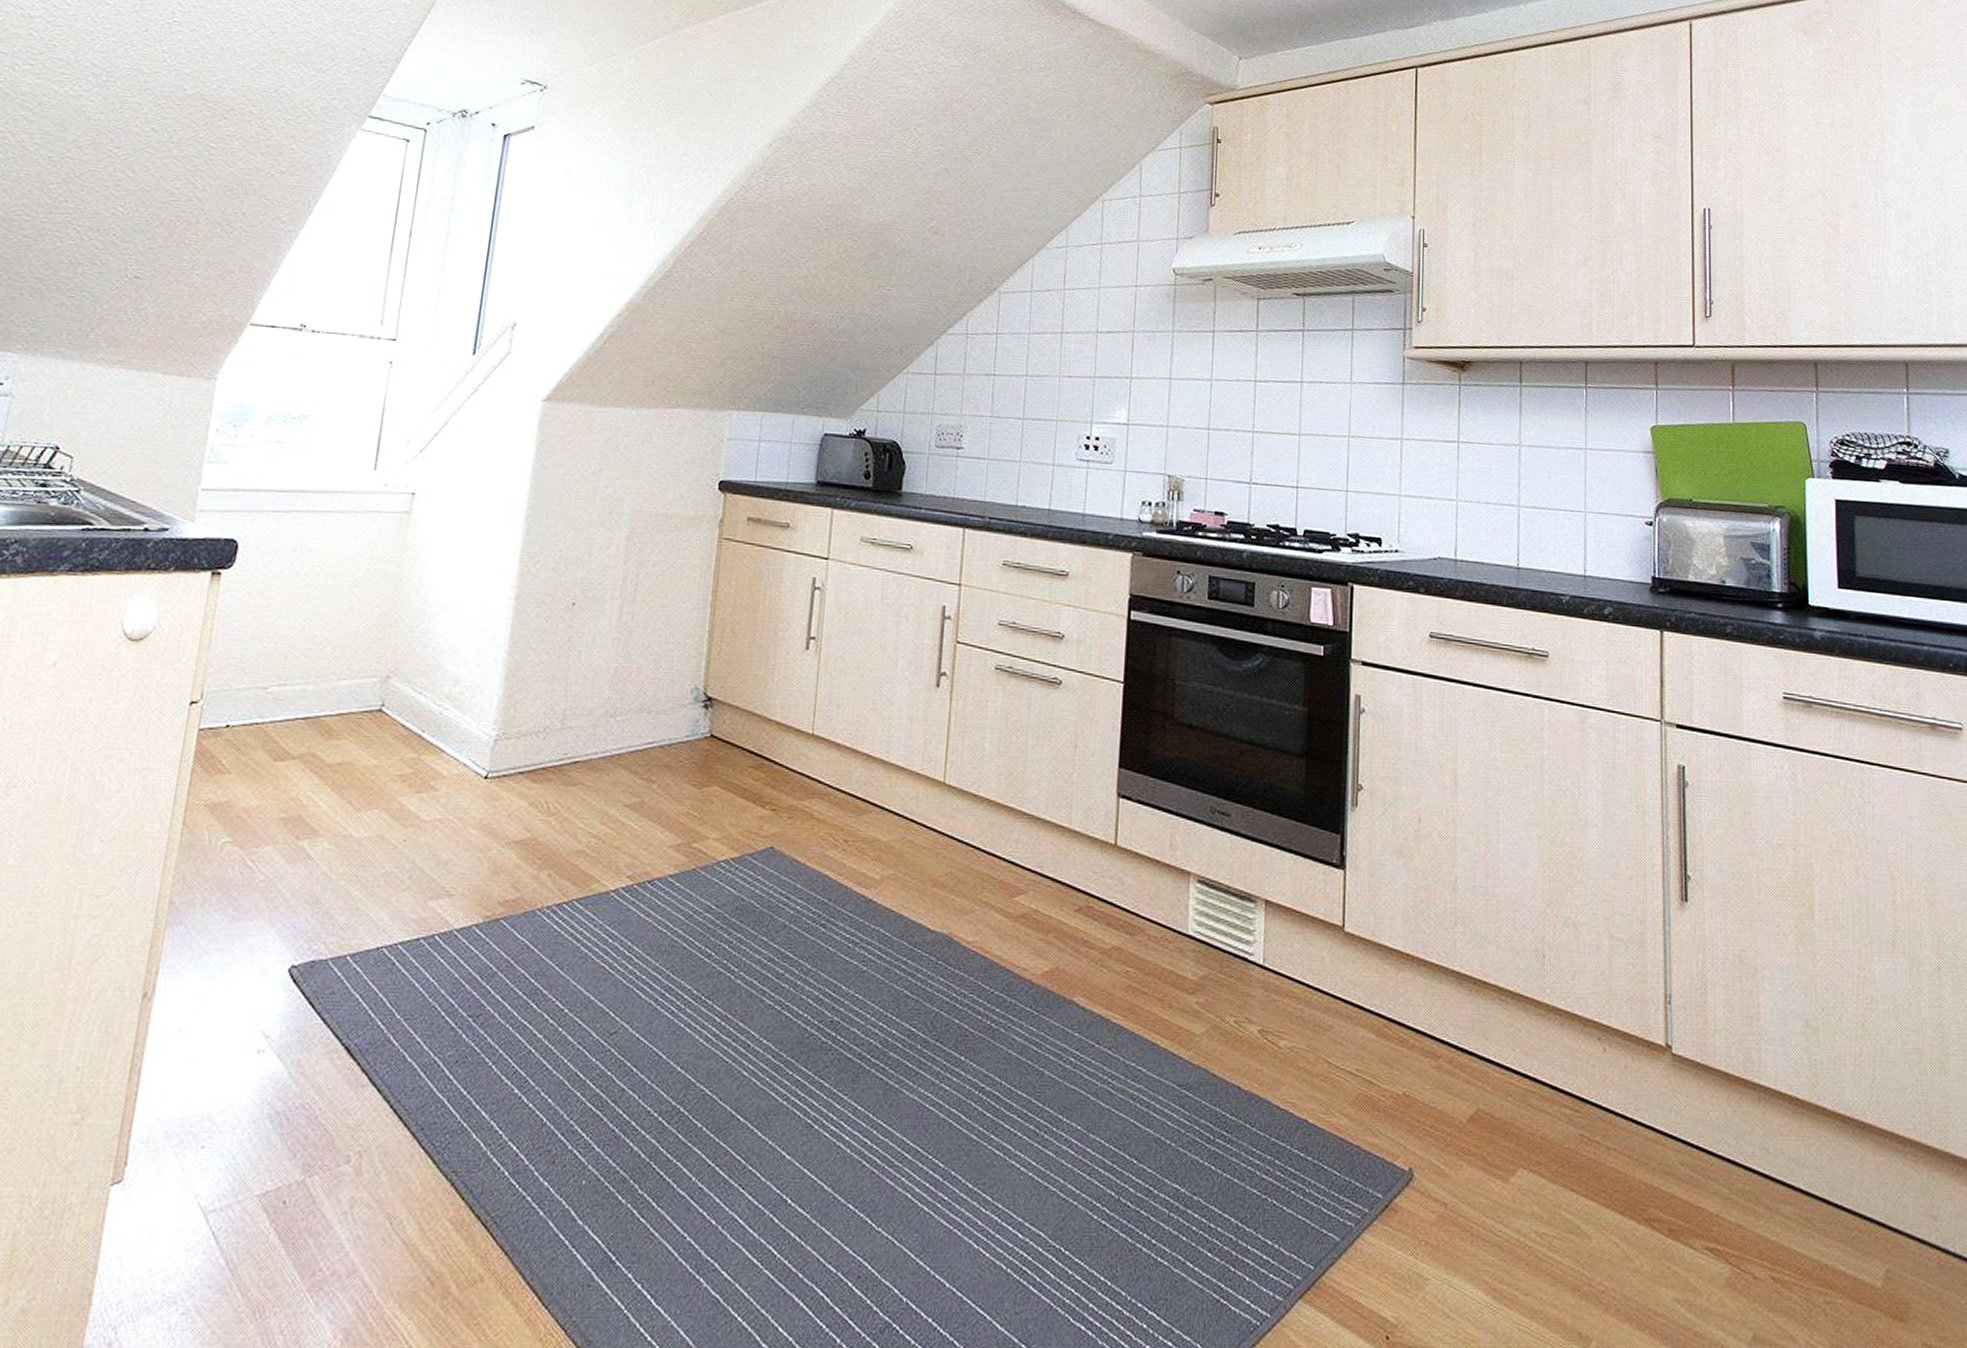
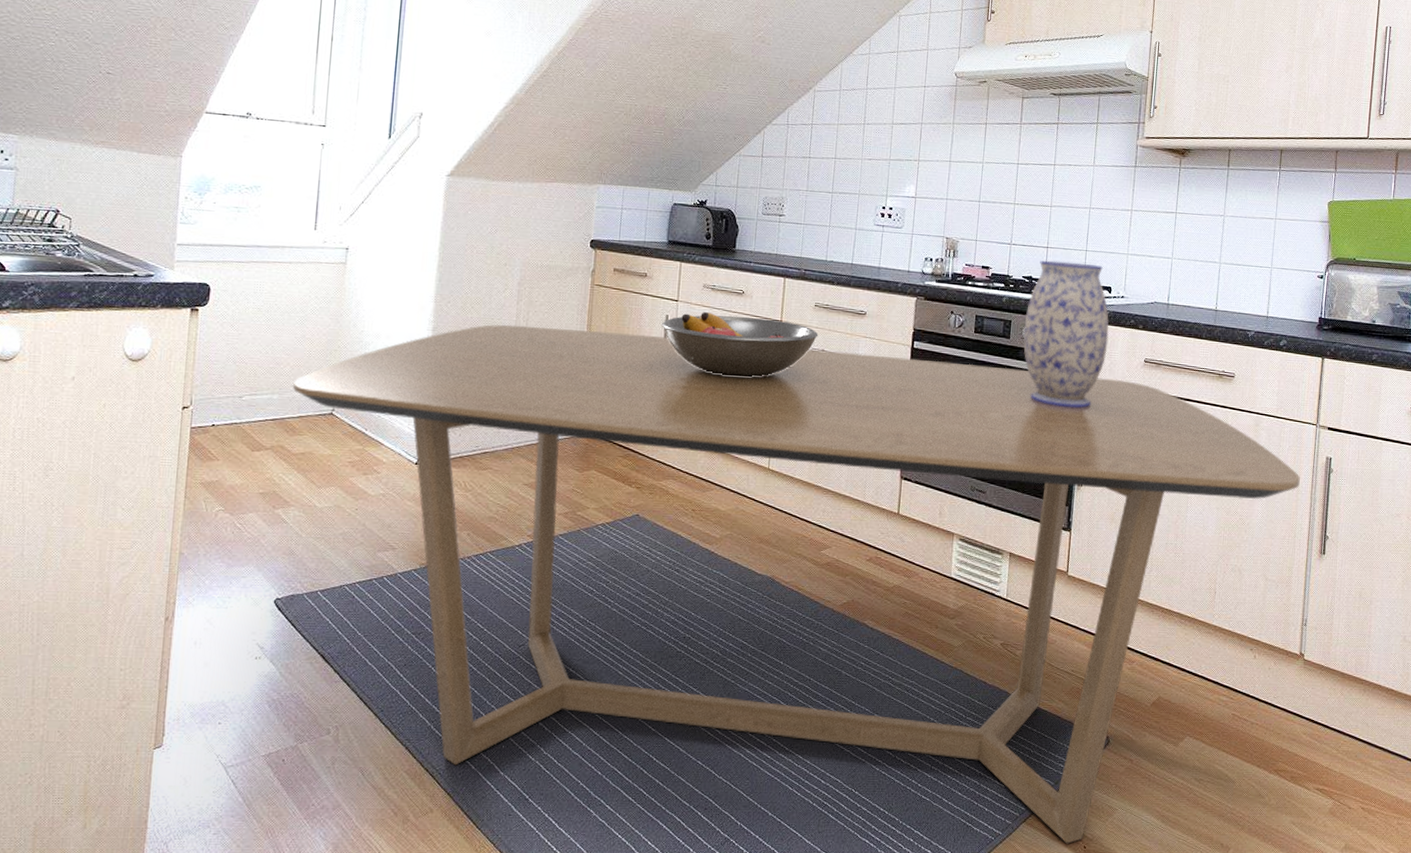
dining table: none [333,590,1645,1332] -> present [293,324,1300,844]
fruit bowl: none [807,573,1008,659] -> present [662,312,819,377]
vase: none [1271,503,1382,700] -> present [1023,260,1109,408]

